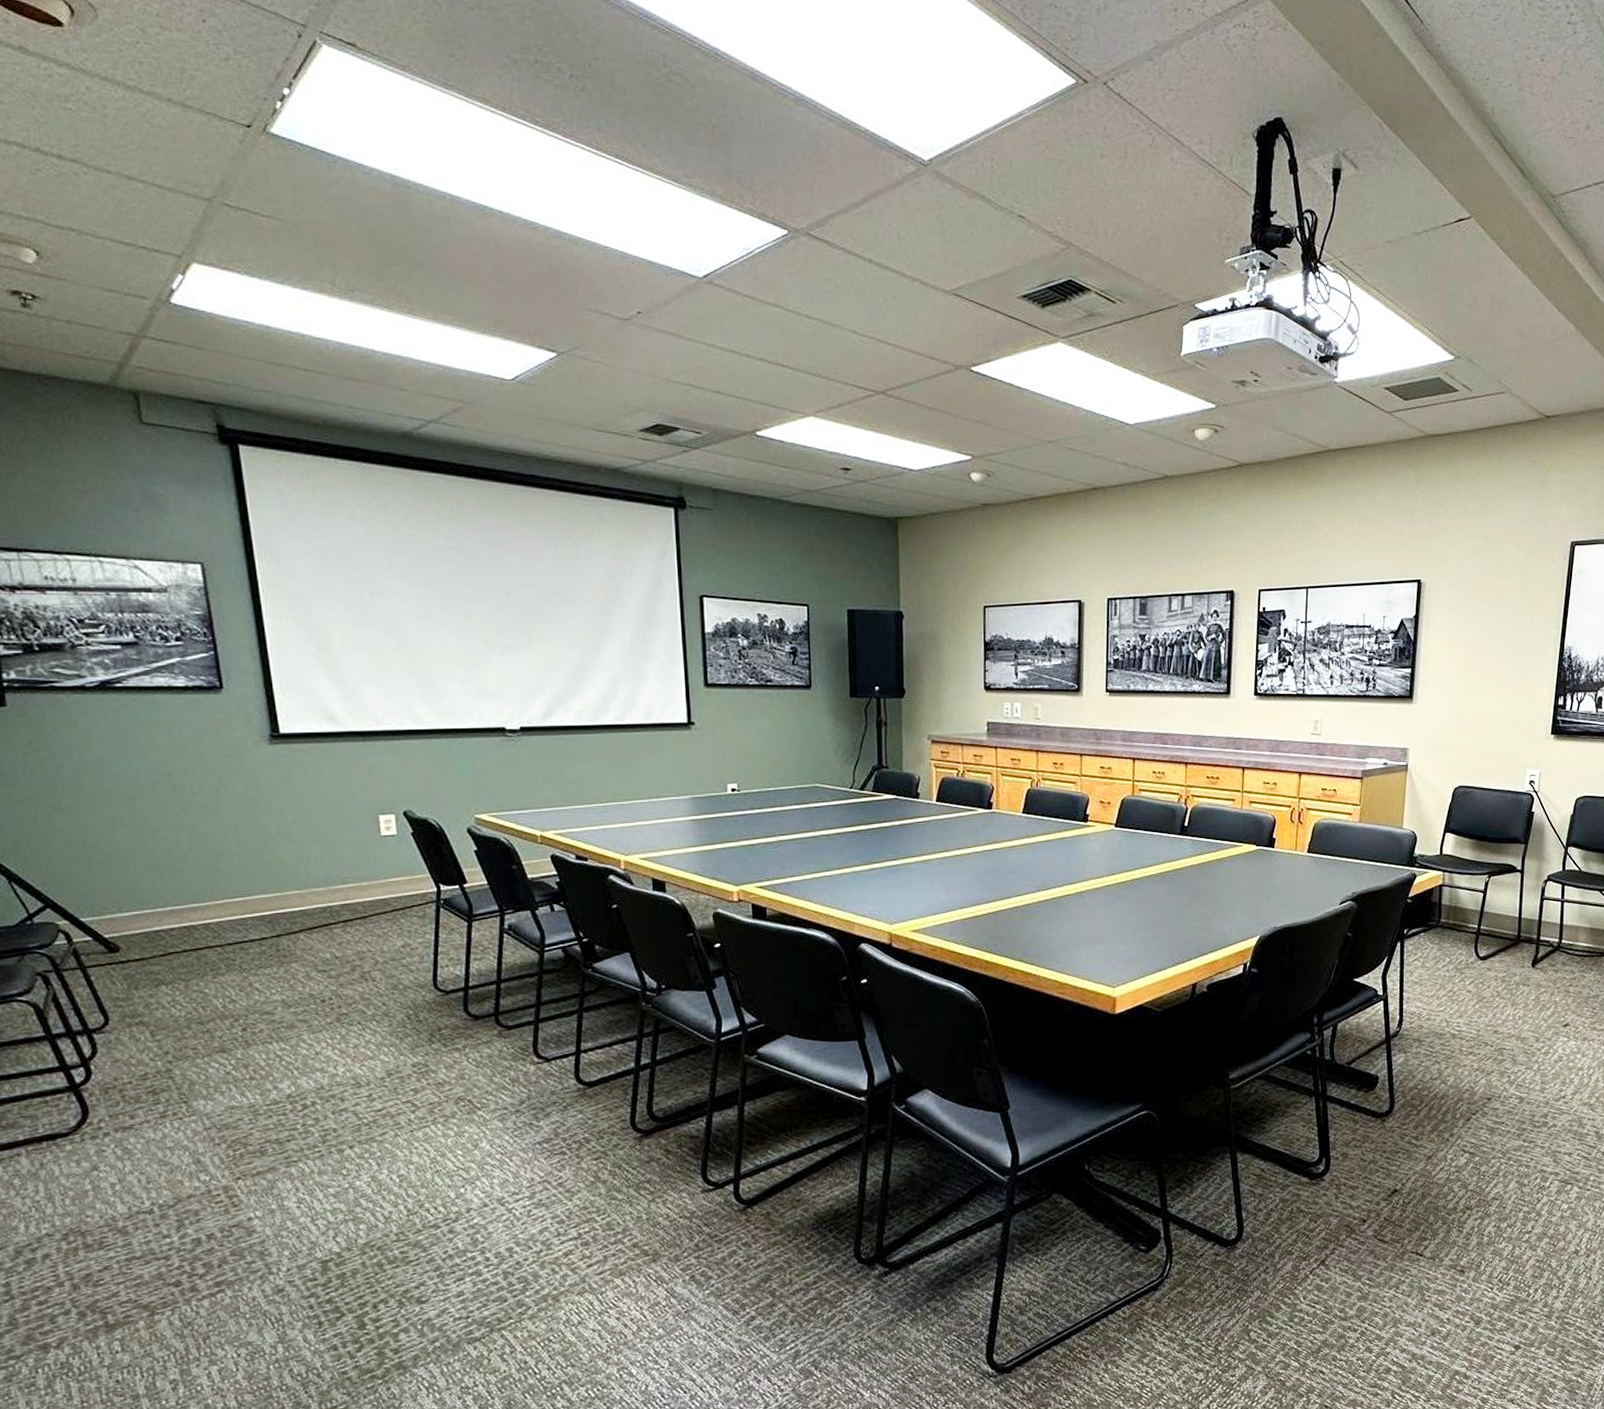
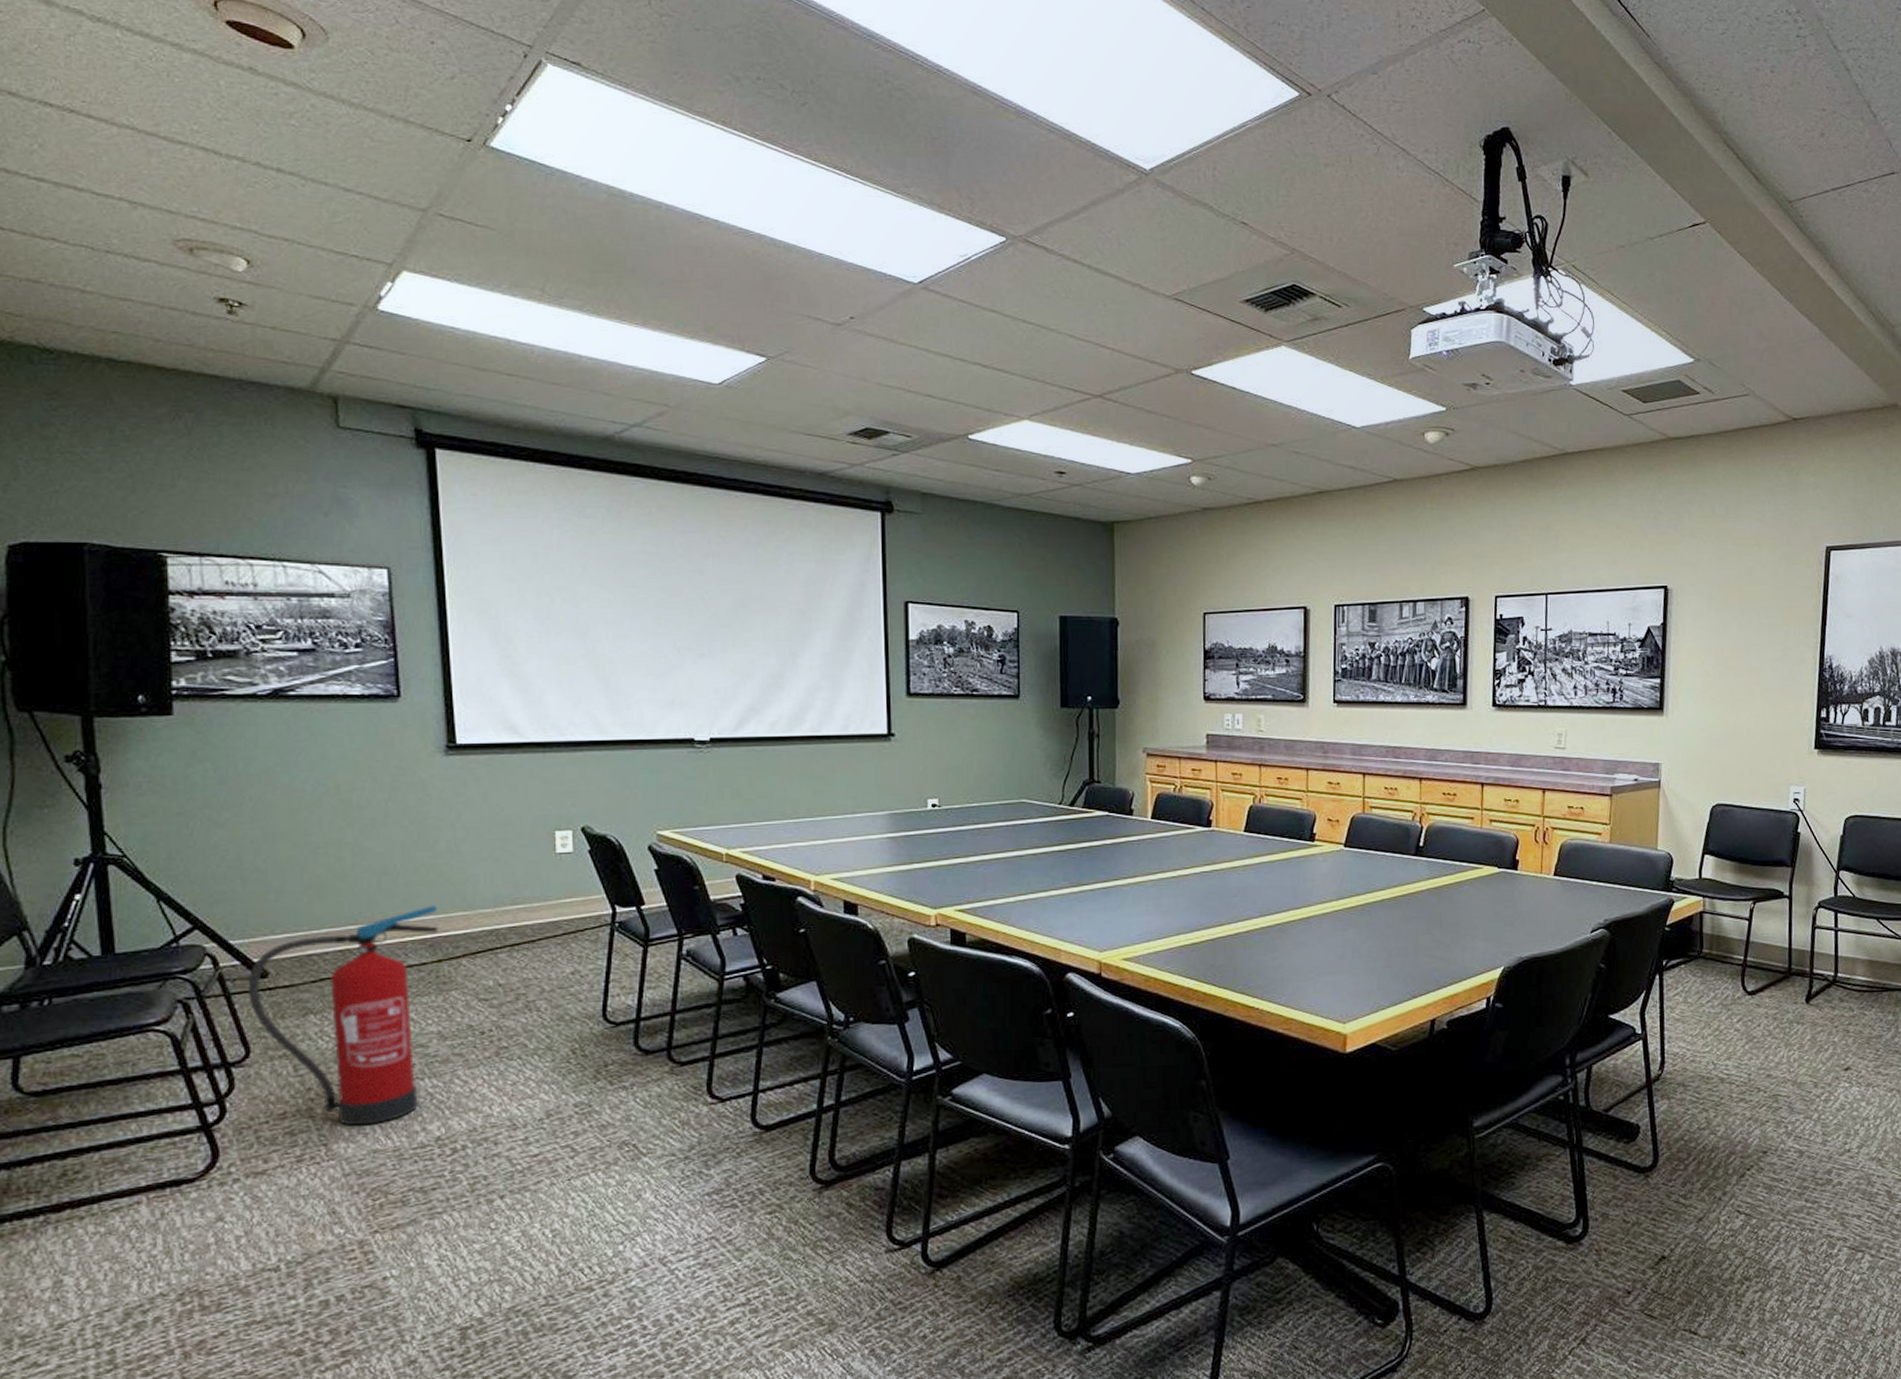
fire extinguisher: none [100,885,275,1086] -> present [247,905,438,1126]

